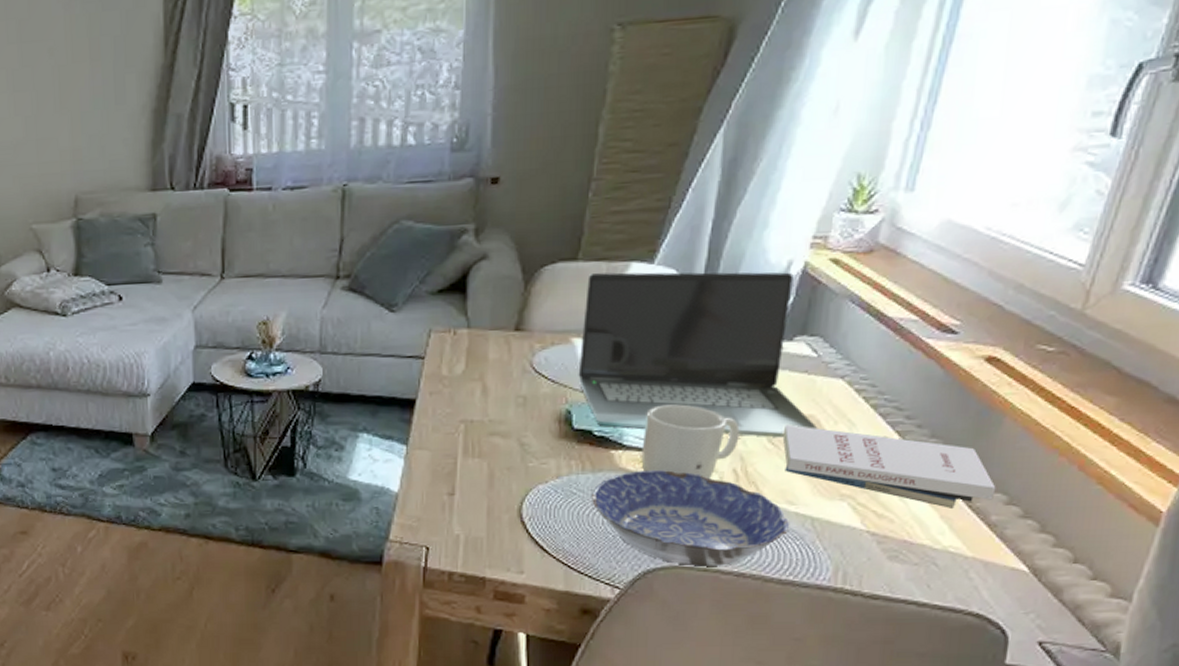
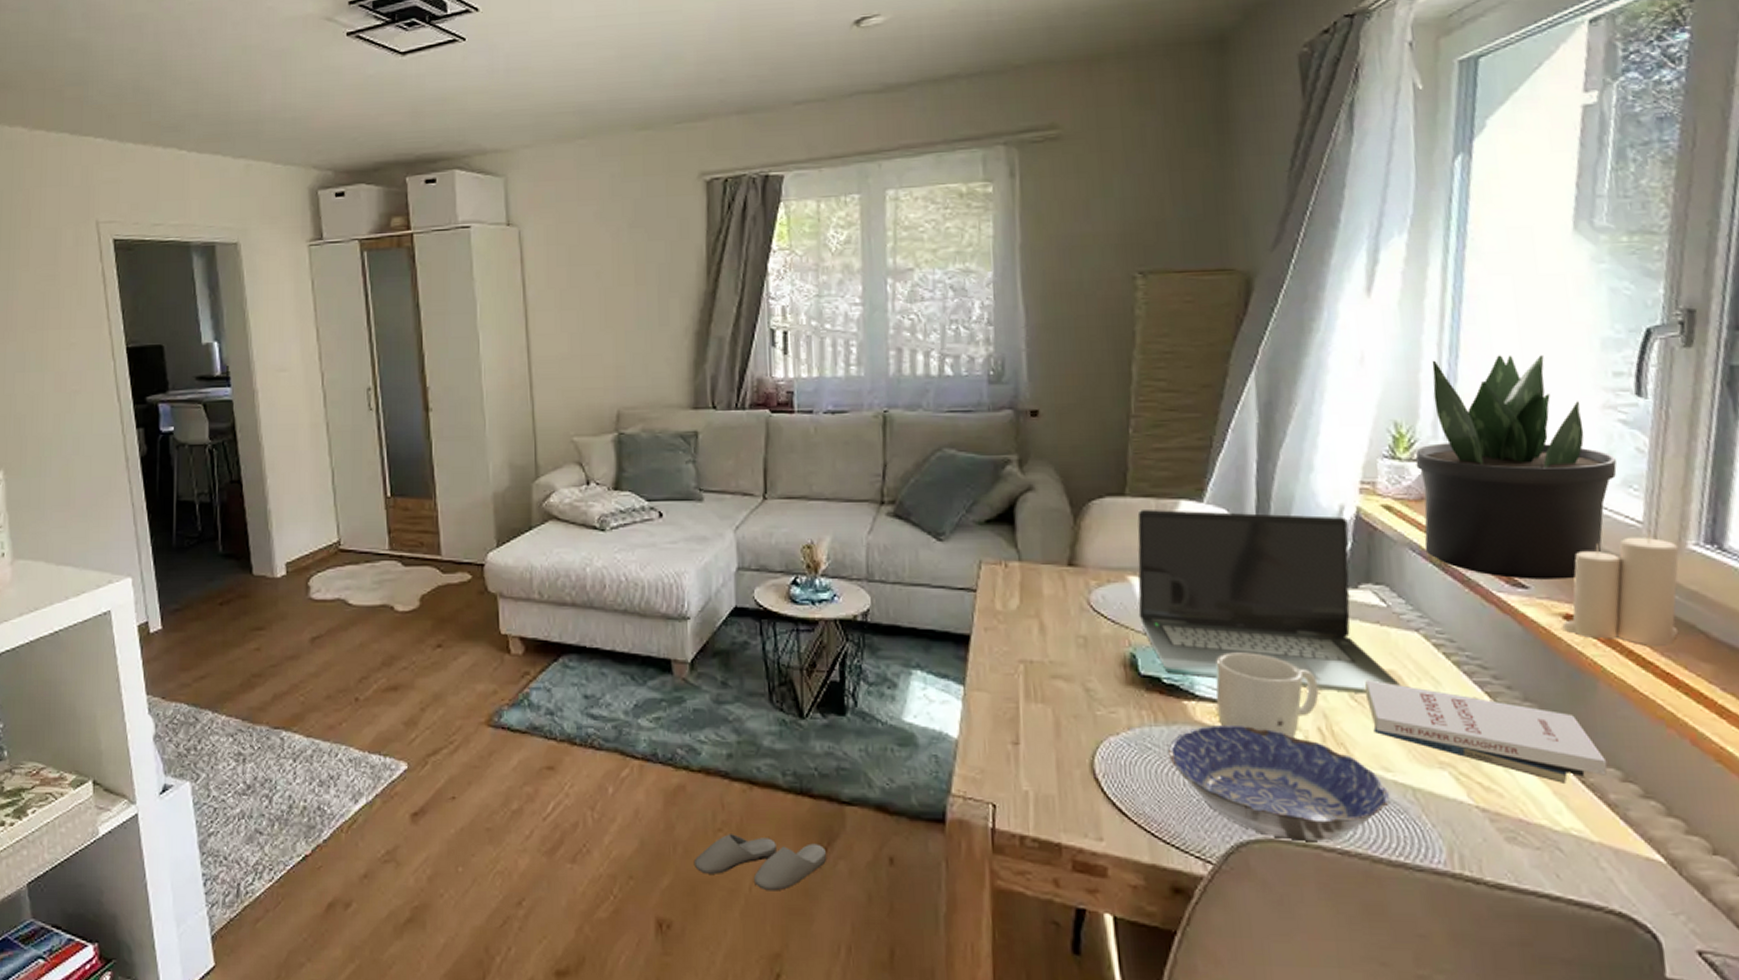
slippers: none [156,581,274,626] -> present [695,834,826,891]
planter: none [864,97,1073,326] -> present [1415,355,1617,580]
candle: none [982,272,1114,383] -> present [1562,530,1679,646]

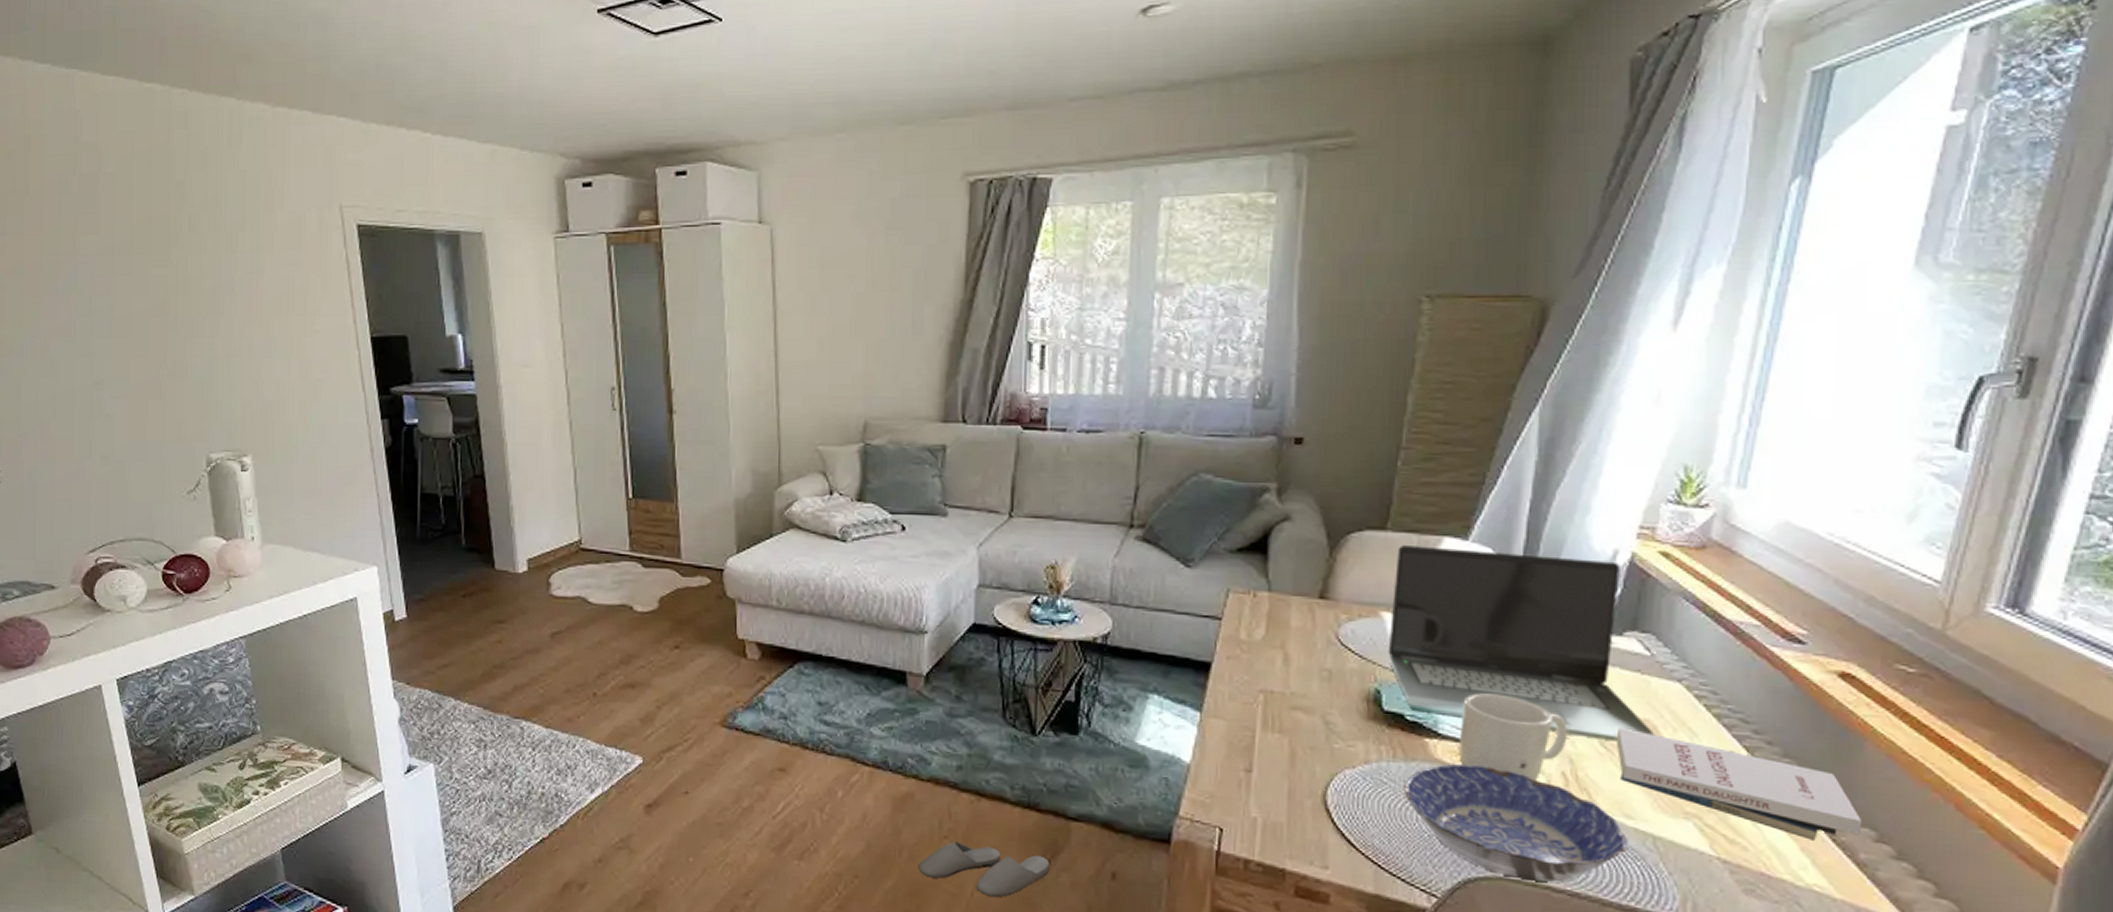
planter: present [1415,355,1617,580] -> none [1699,399,1922,637]
candle: present [1562,530,1679,646] -> none [1836,590,1976,710]

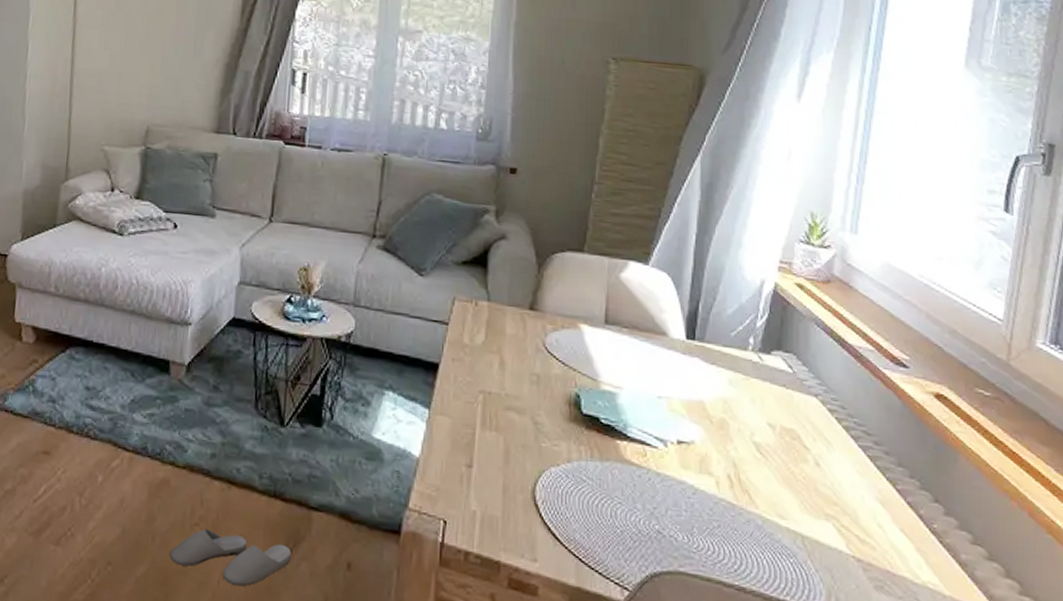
laptop: present [1388,545,1656,742] -> none [585,266,800,449]
bowl: present [1404,764,1629,882] -> none [600,464,783,577]
mug: present [1458,693,1568,780] -> none [644,400,731,482]
books: present [1615,727,1863,840] -> none [769,435,961,542]

